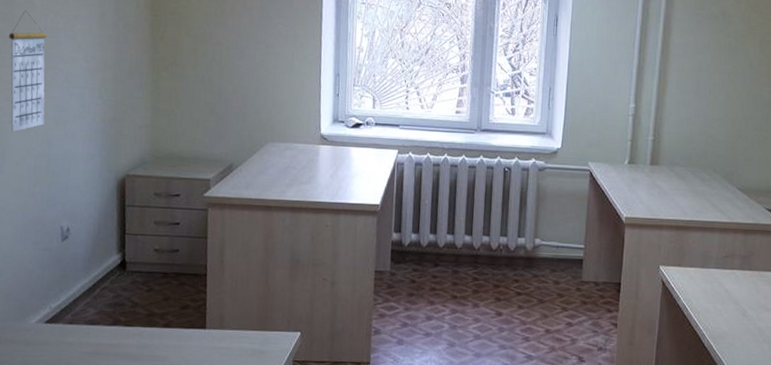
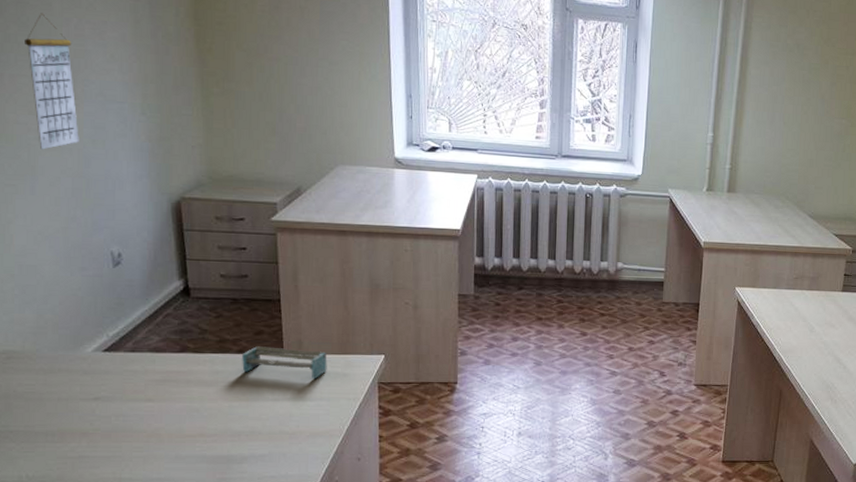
shelf: none [167,321,246,356] -> present [242,346,327,379]

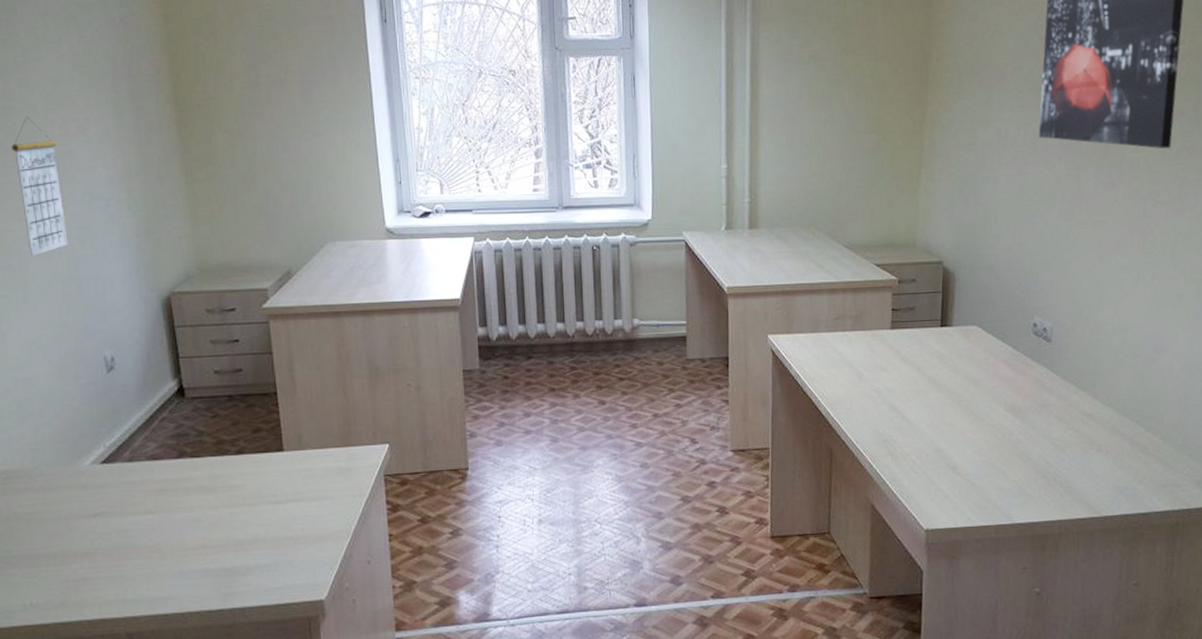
shelf: present [242,346,327,379] -> none [241,444,330,477]

